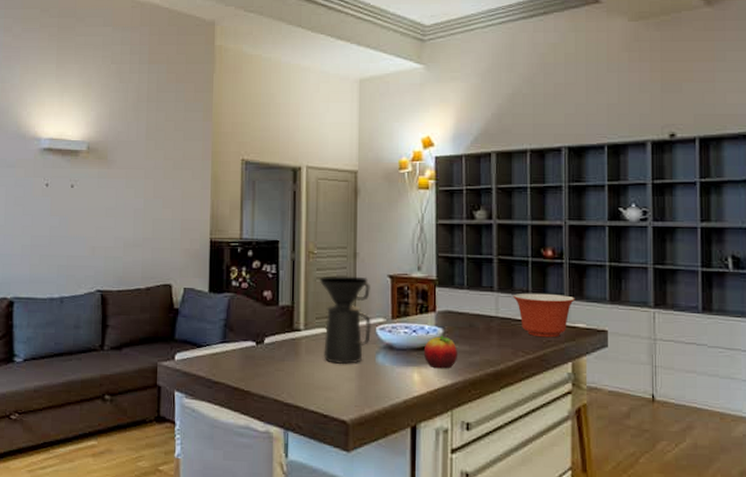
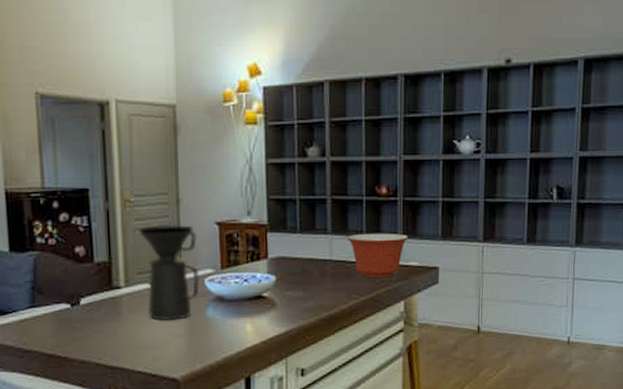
fruit: present [423,335,458,369] -> none [256,283,292,318]

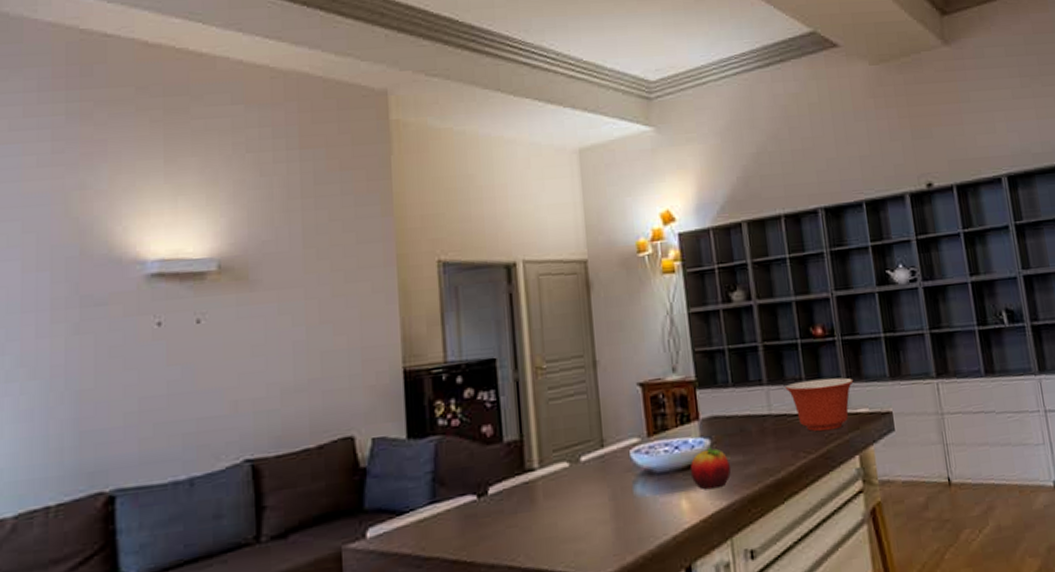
coffee maker: present [138,225,199,322] -> none [552,390,625,506]
fruit: none [256,283,292,318] -> present [689,447,732,490]

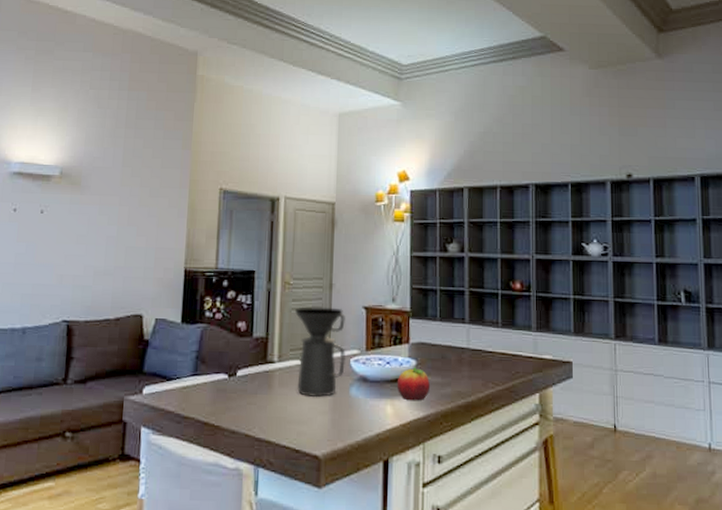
coffee maker: none [552,390,625,506] -> present [294,307,346,398]
mixing bowl: present [785,377,854,432] -> none [483,324,542,369]

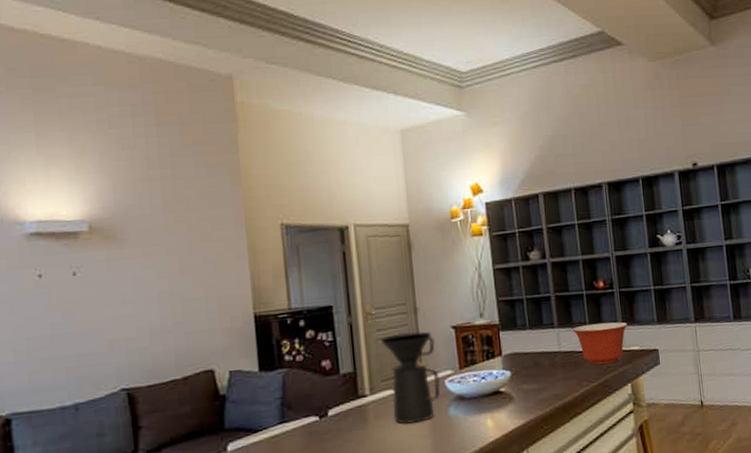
fruit: present [396,367,431,401] -> none [494,378,528,412]
mixing bowl: none [483,324,542,369] -> present [572,322,628,365]

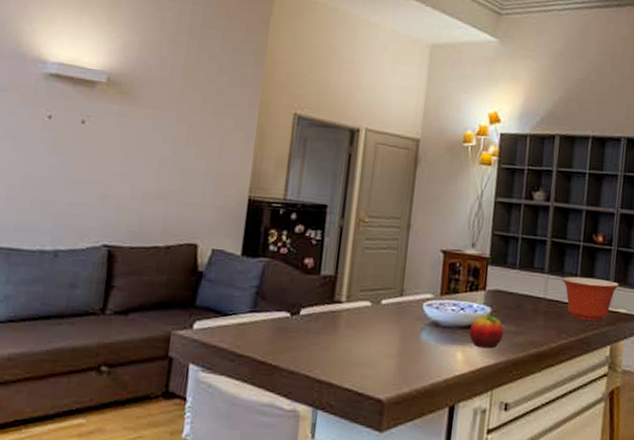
coffee maker: present [380,331,441,425] -> none [364,247,422,341]
fruit: none [494,378,528,412] -> present [469,314,504,349]

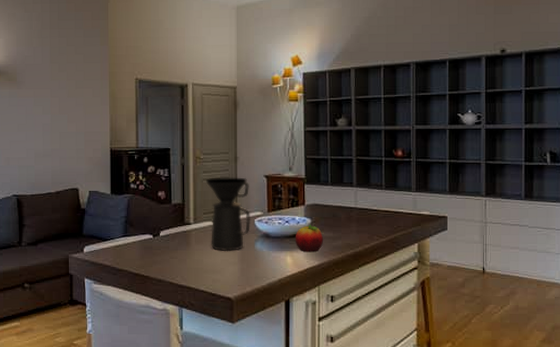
coffee maker: none [364,247,422,341] -> present [205,177,250,252]
mixing bowl: present [562,276,620,322] -> none [369,187,421,224]

